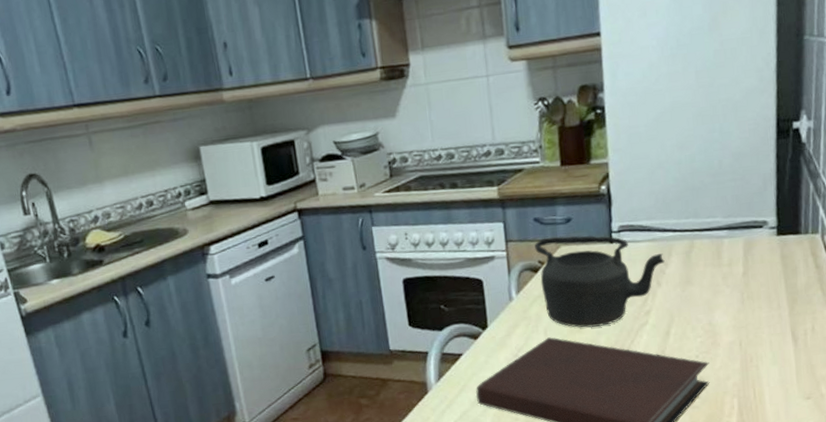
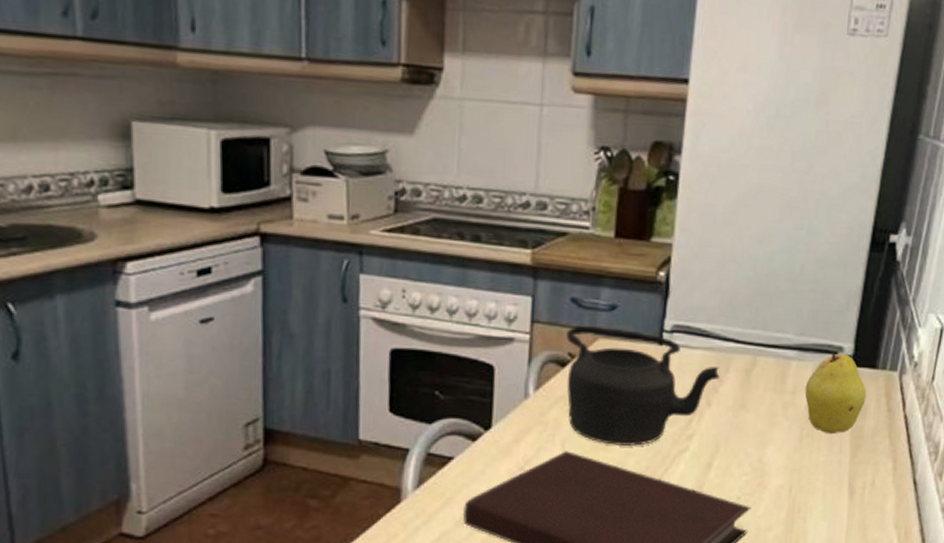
fruit: none [739,226,795,294] -> present [804,353,867,435]

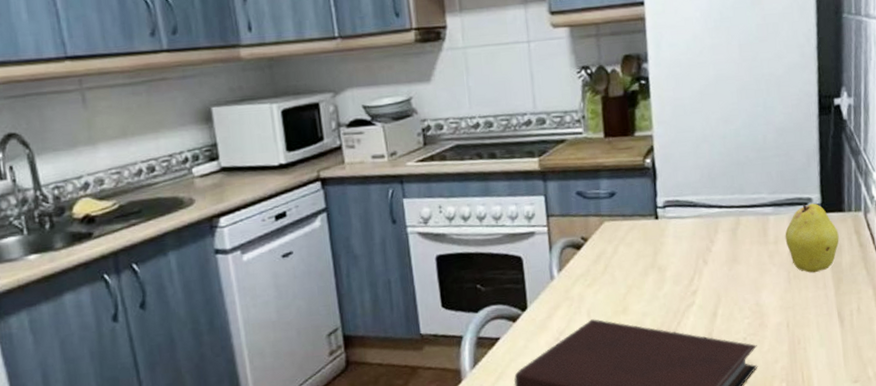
teapot: present [566,325,720,446] -> none [577,211,711,309]

